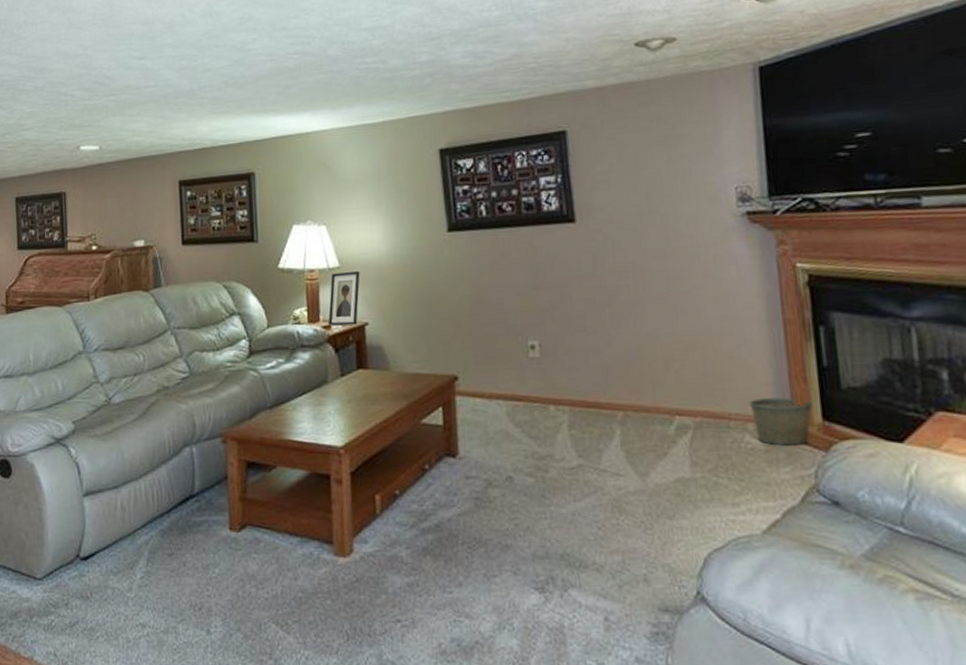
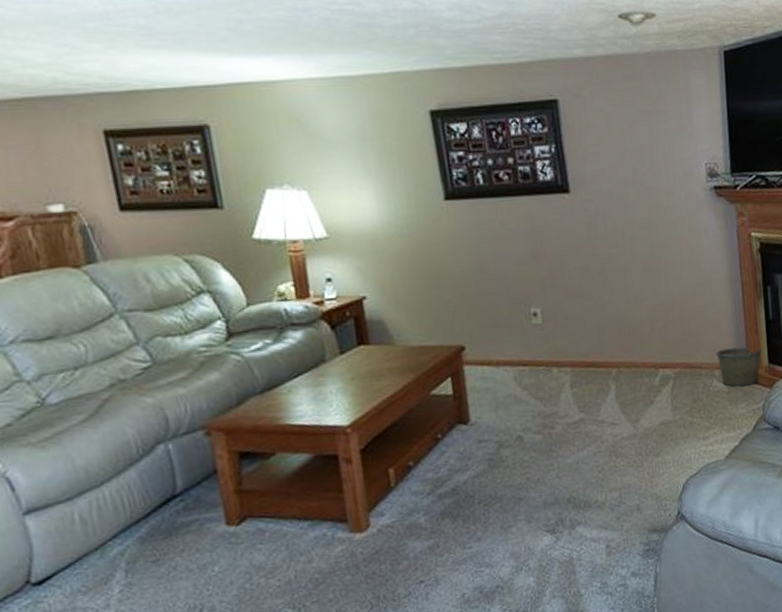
picture frame: present [328,270,360,326] -> none [318,241,354,302]

